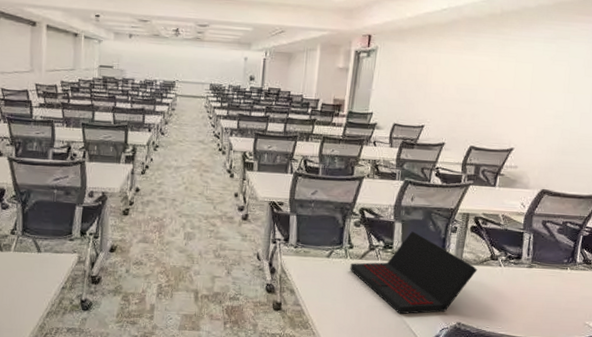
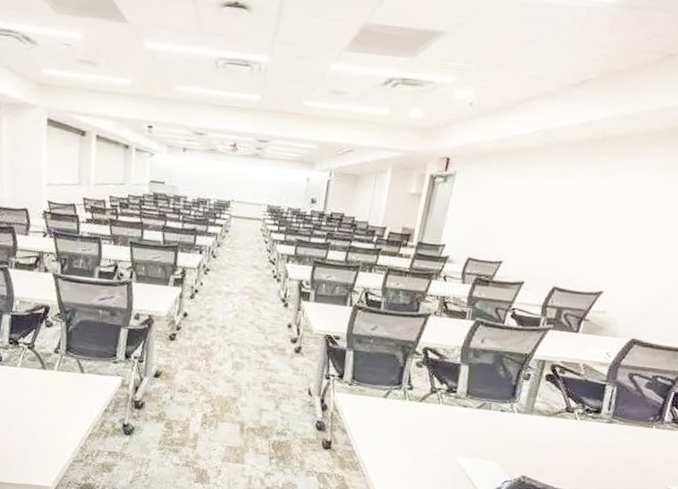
laptop: present [350,231,477,315] -> none [408,376,550,464]

